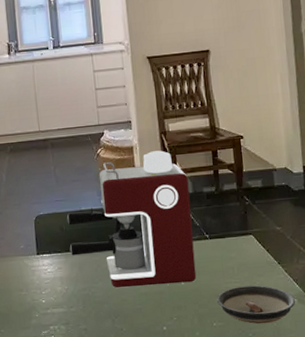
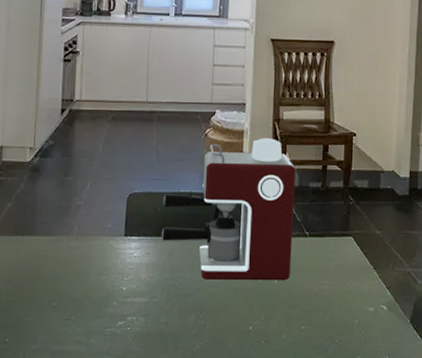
saucer: present [217,285,296,324] -> none [308,288,386,331]

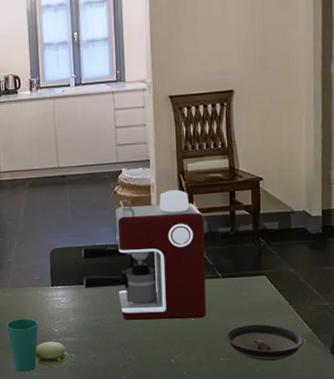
cup: none [65,273,134,339] -> present [6,318,67,372]
saucer: none [308,288,386,331] -> present [226,323,305,362]

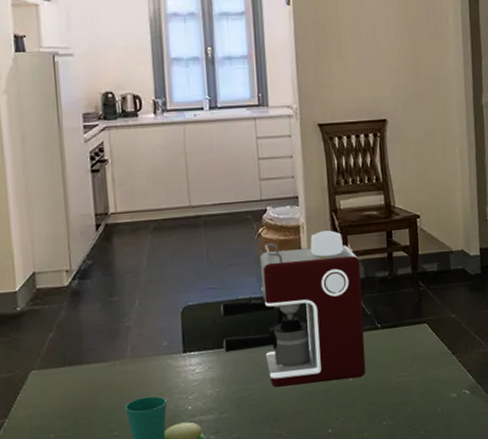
saucer: present [226,323,305,362] -> none [387,377,469,420]

